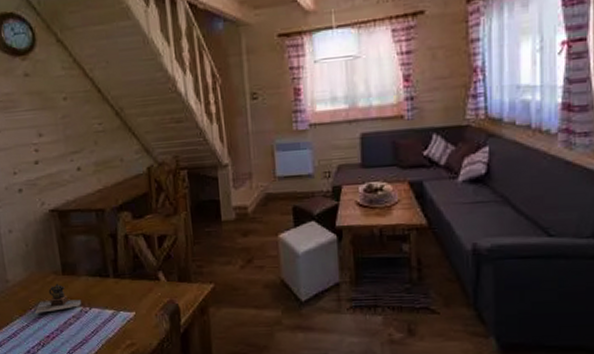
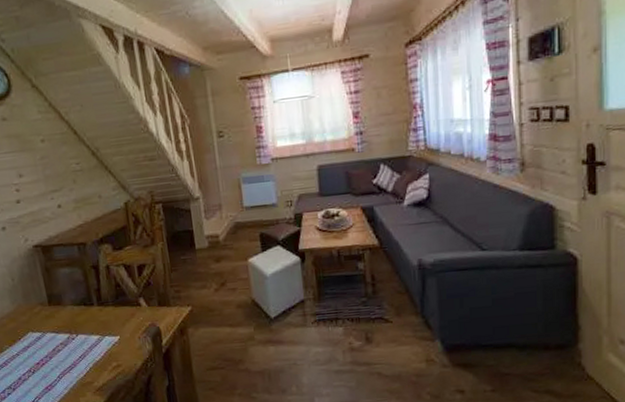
teapot: present [34,283,82,313] -> none [23,313,69,343]

